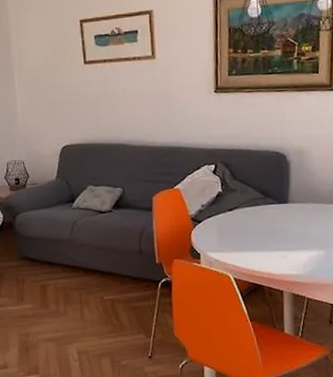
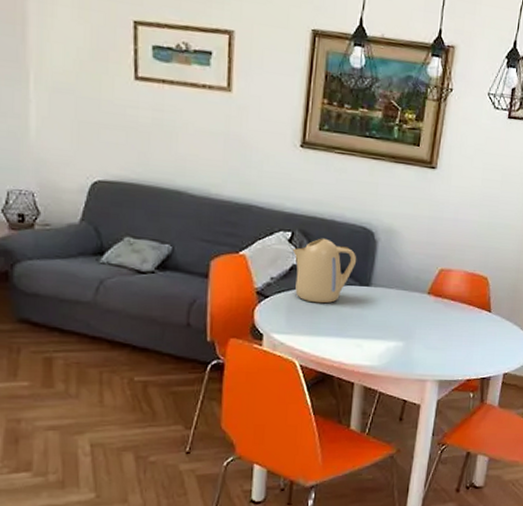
kettle: none [217,166,274,223] -> present [292,238,357,304]

